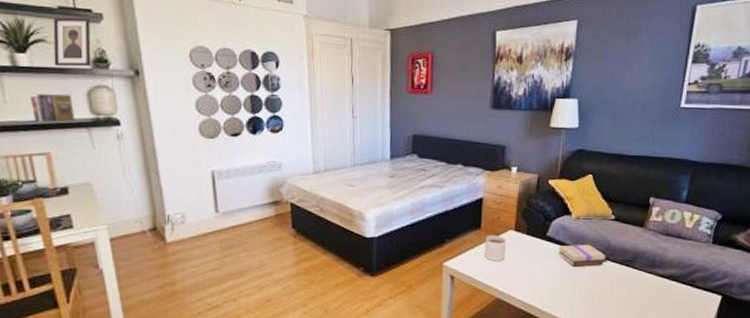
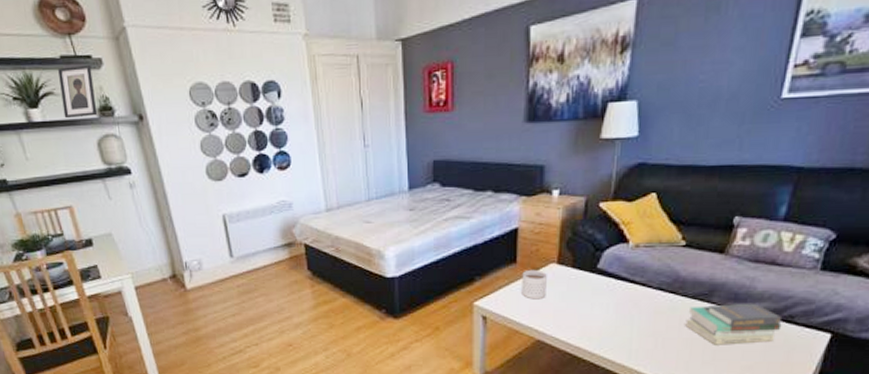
books: present [31,93,75,123] -> none [48,146,90,176]
books: present [557,244,607,268] -> none [611,276,675,304]
books: none [615,269,687,305] -> present [685,303,783,345]

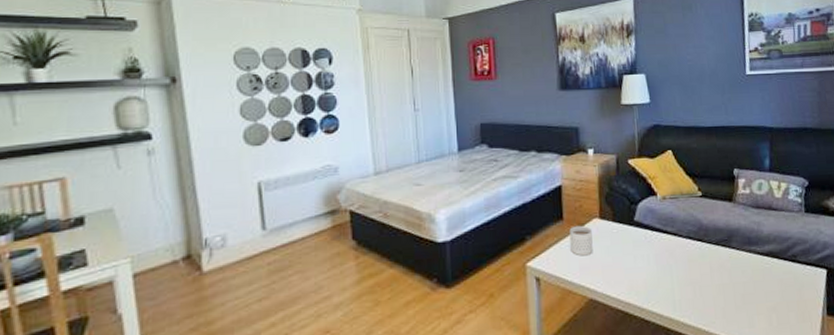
picture frame: present [58,64,98,119] -> none [77,26,123,80]
books: present [685,303,783,345] -> none [715,245,790,289]

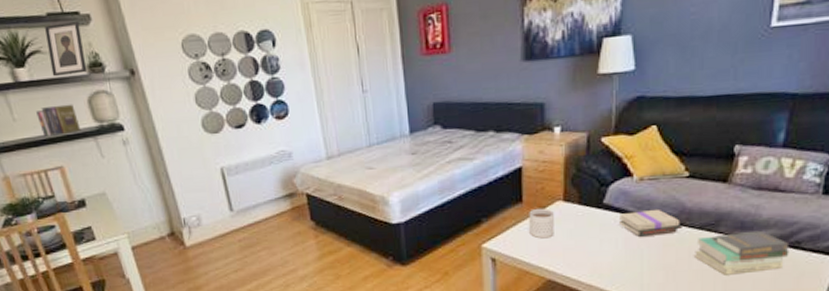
books: none [46,109,99,143] -> present [36,104,81,136]
picture frame: none [77,26,123,80] -> present [45,20,88,77]
books: none [648,225,702,254] -> present [618,209,682,238]
books: none [715,245,790,289] -> present [695,230,790,275]

